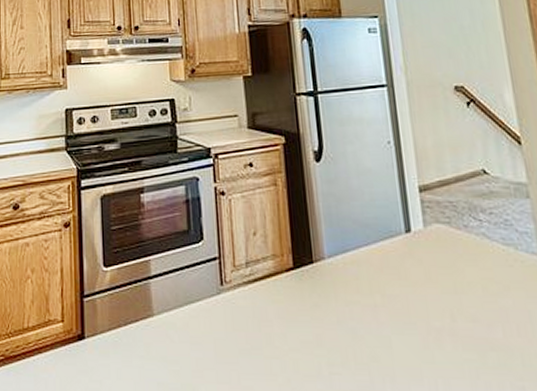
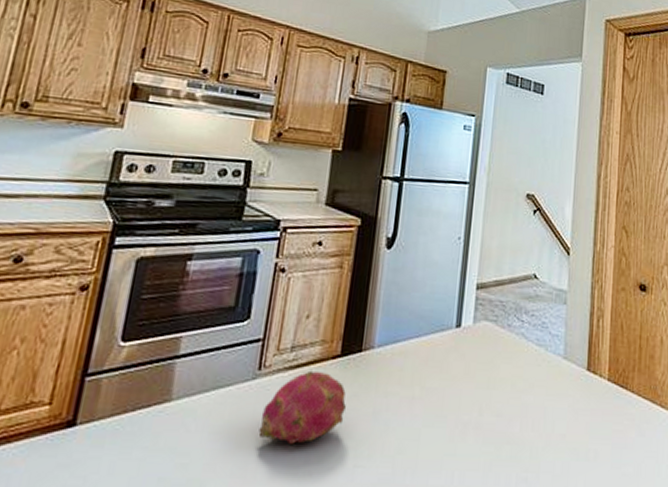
fruit: none [232,283,311,353] -> present [258,370,347,444]

